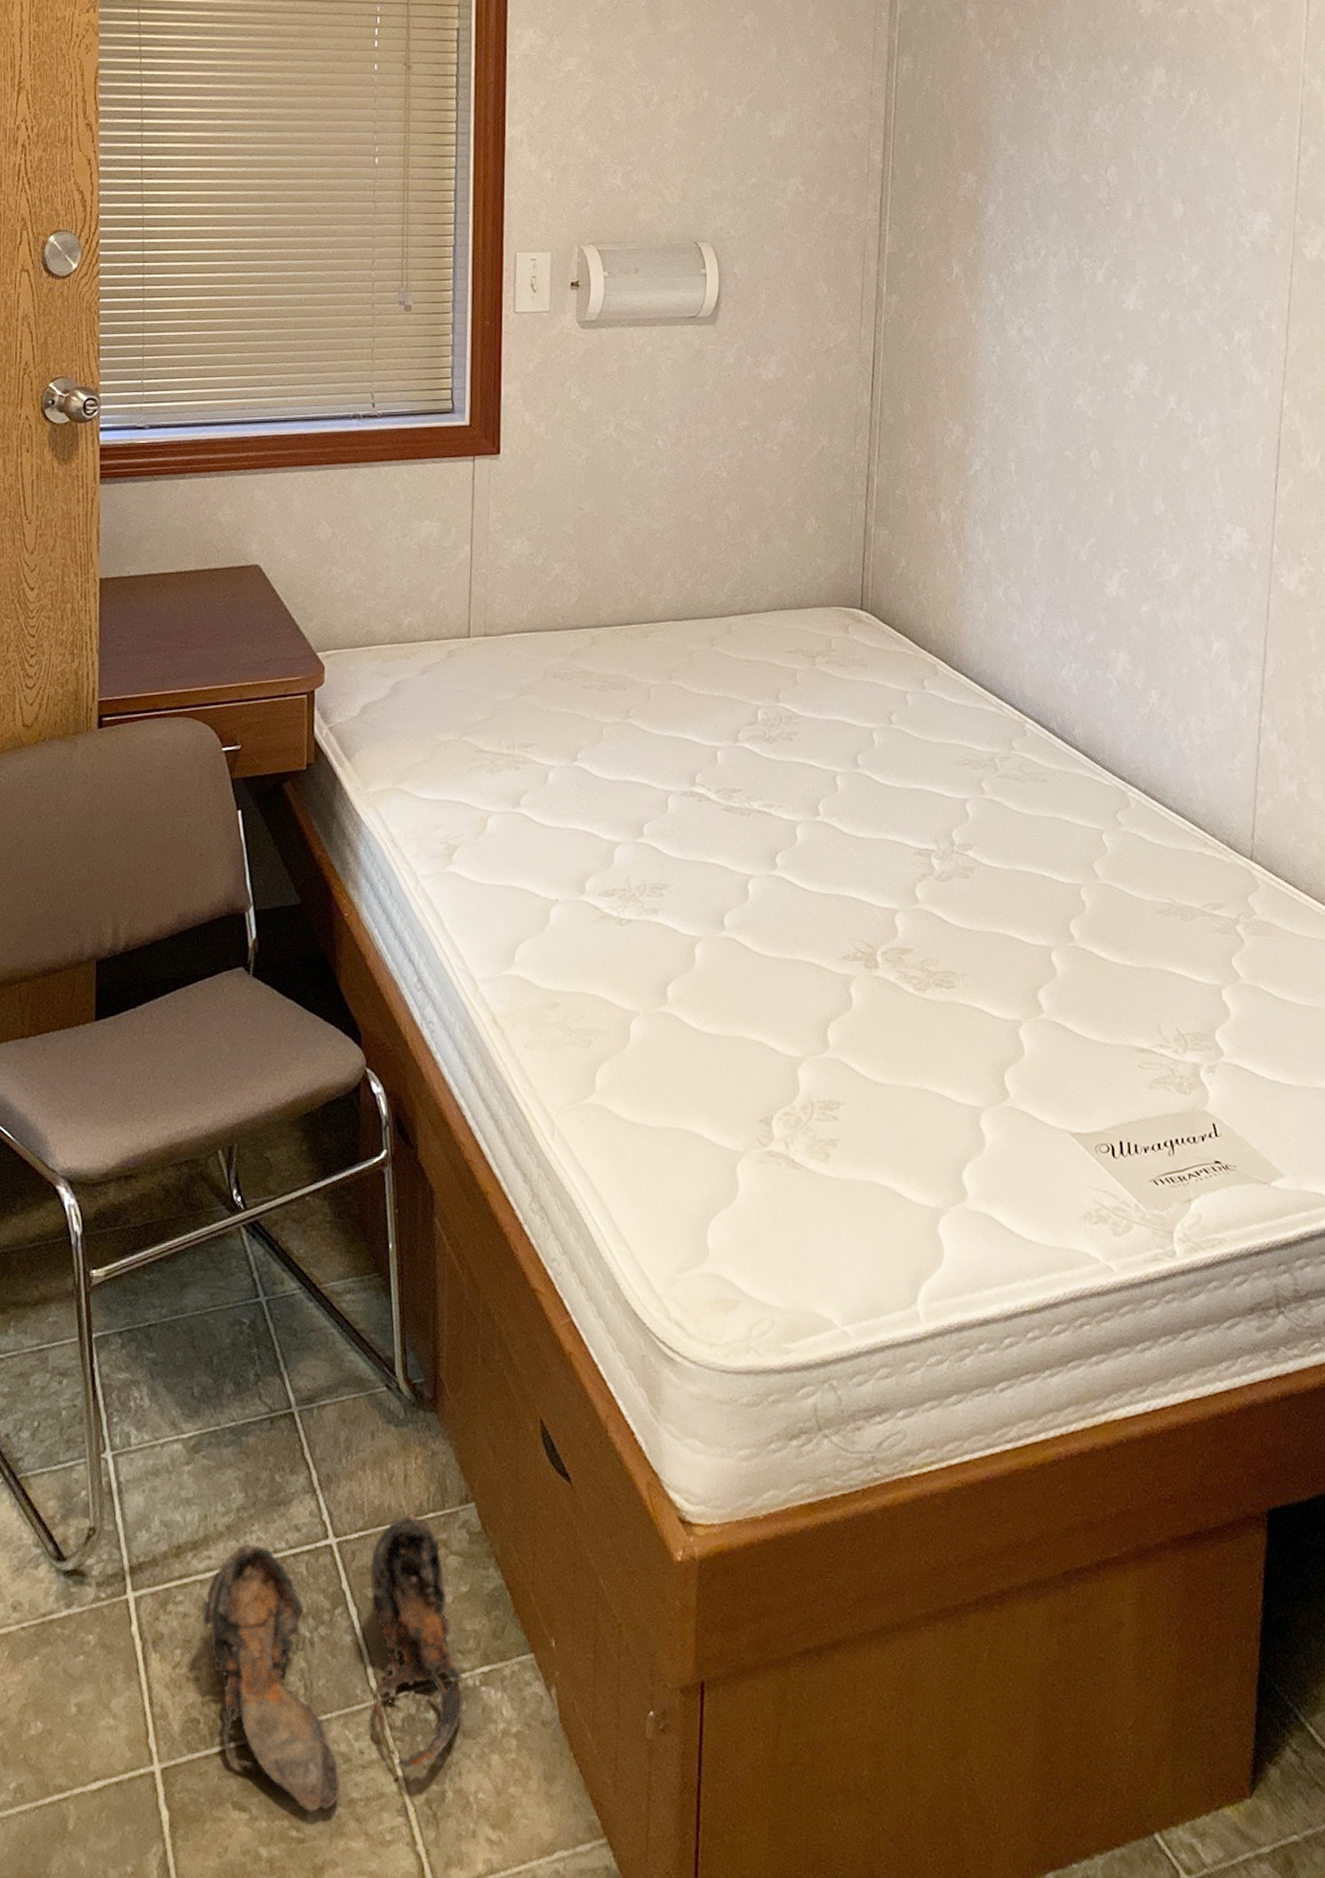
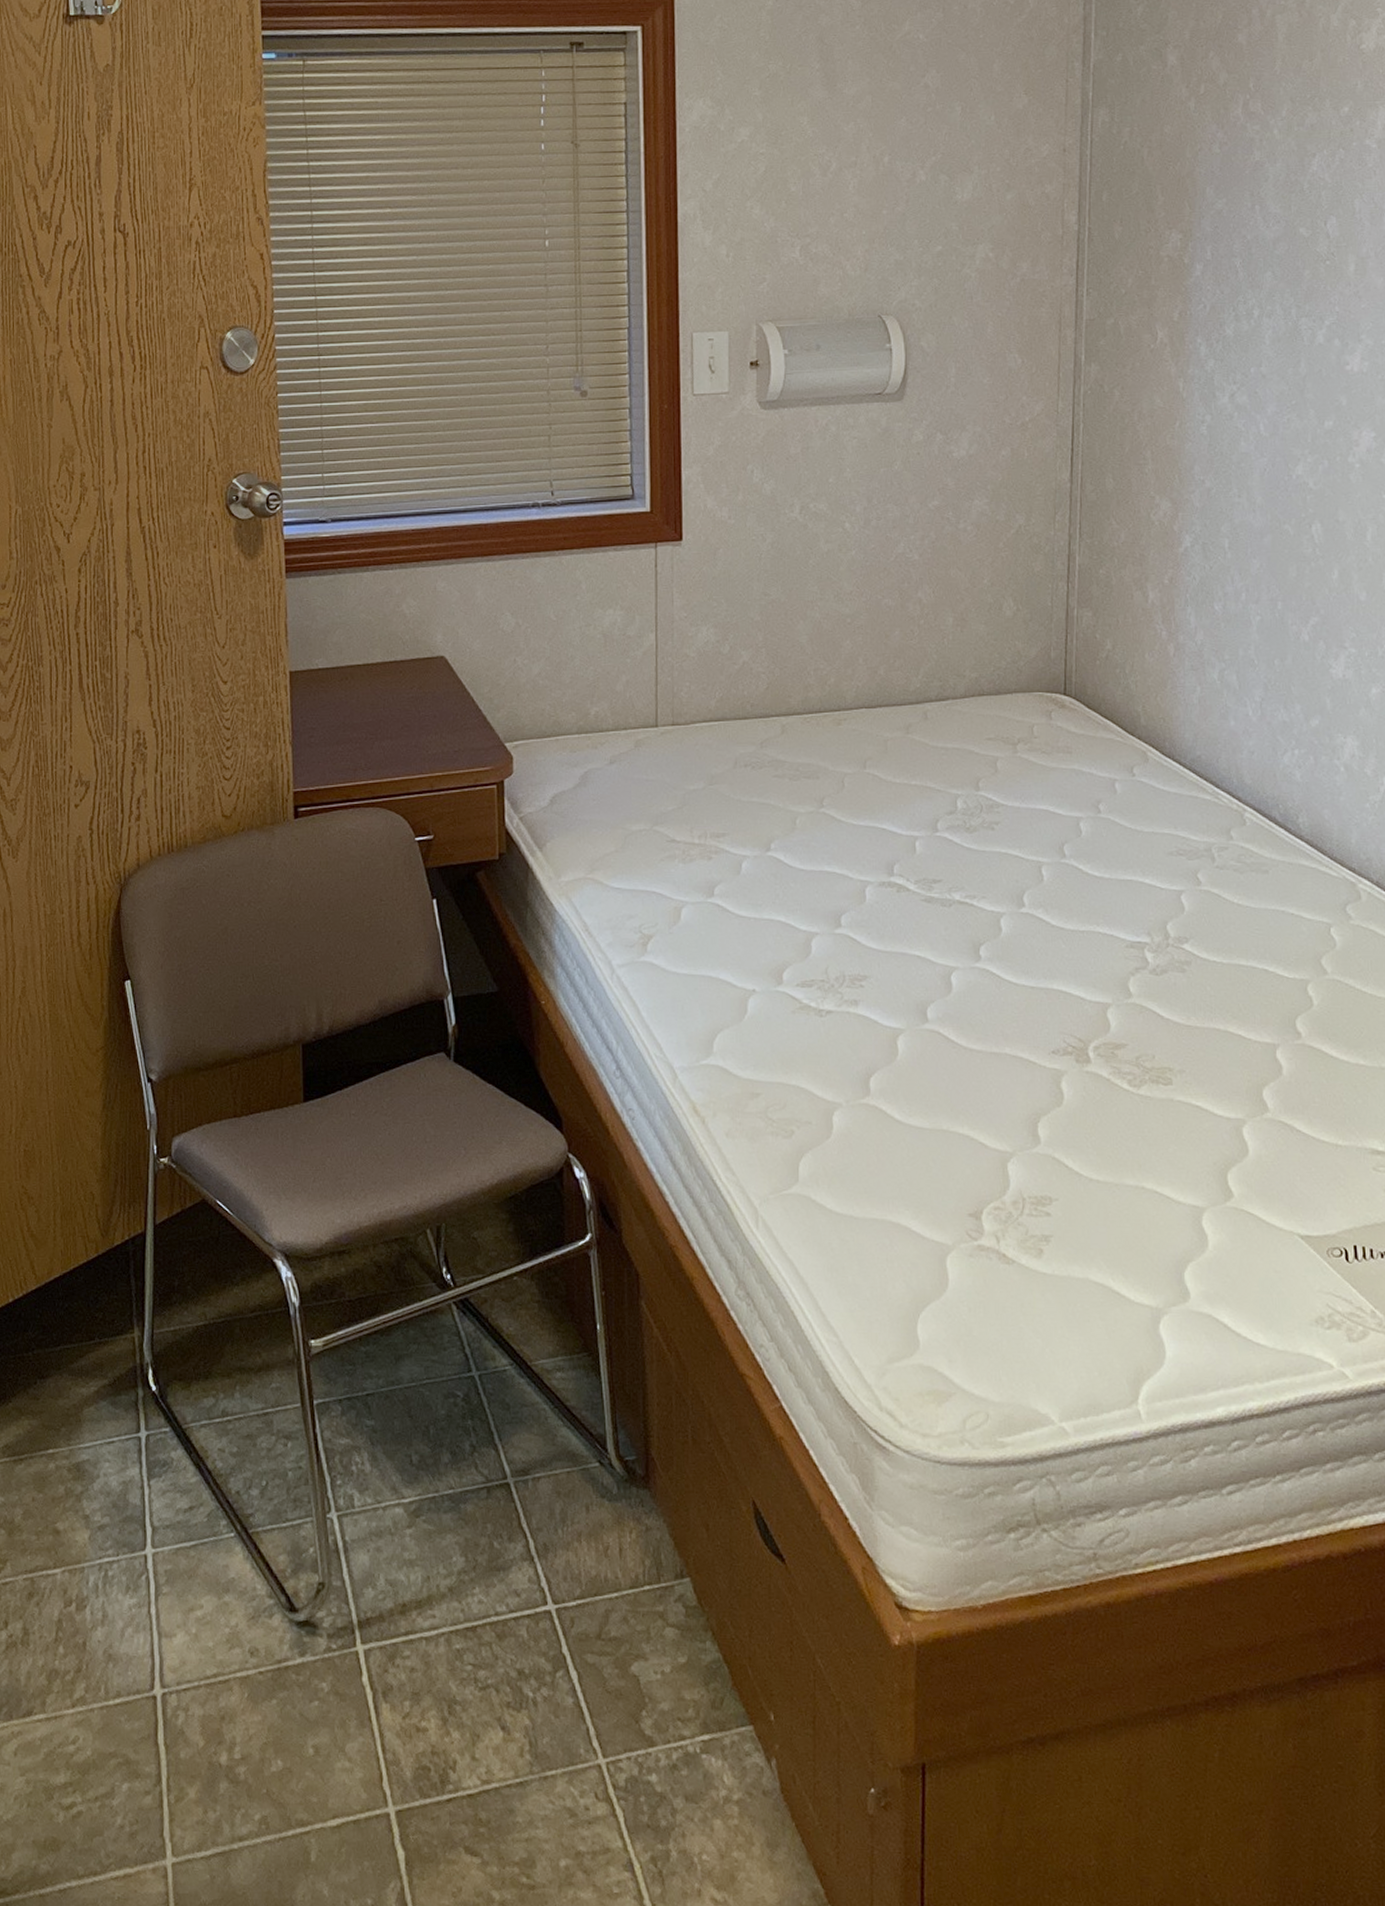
shoes: present [201,1515,464,1812] -> none [428,1586,685,1862]

